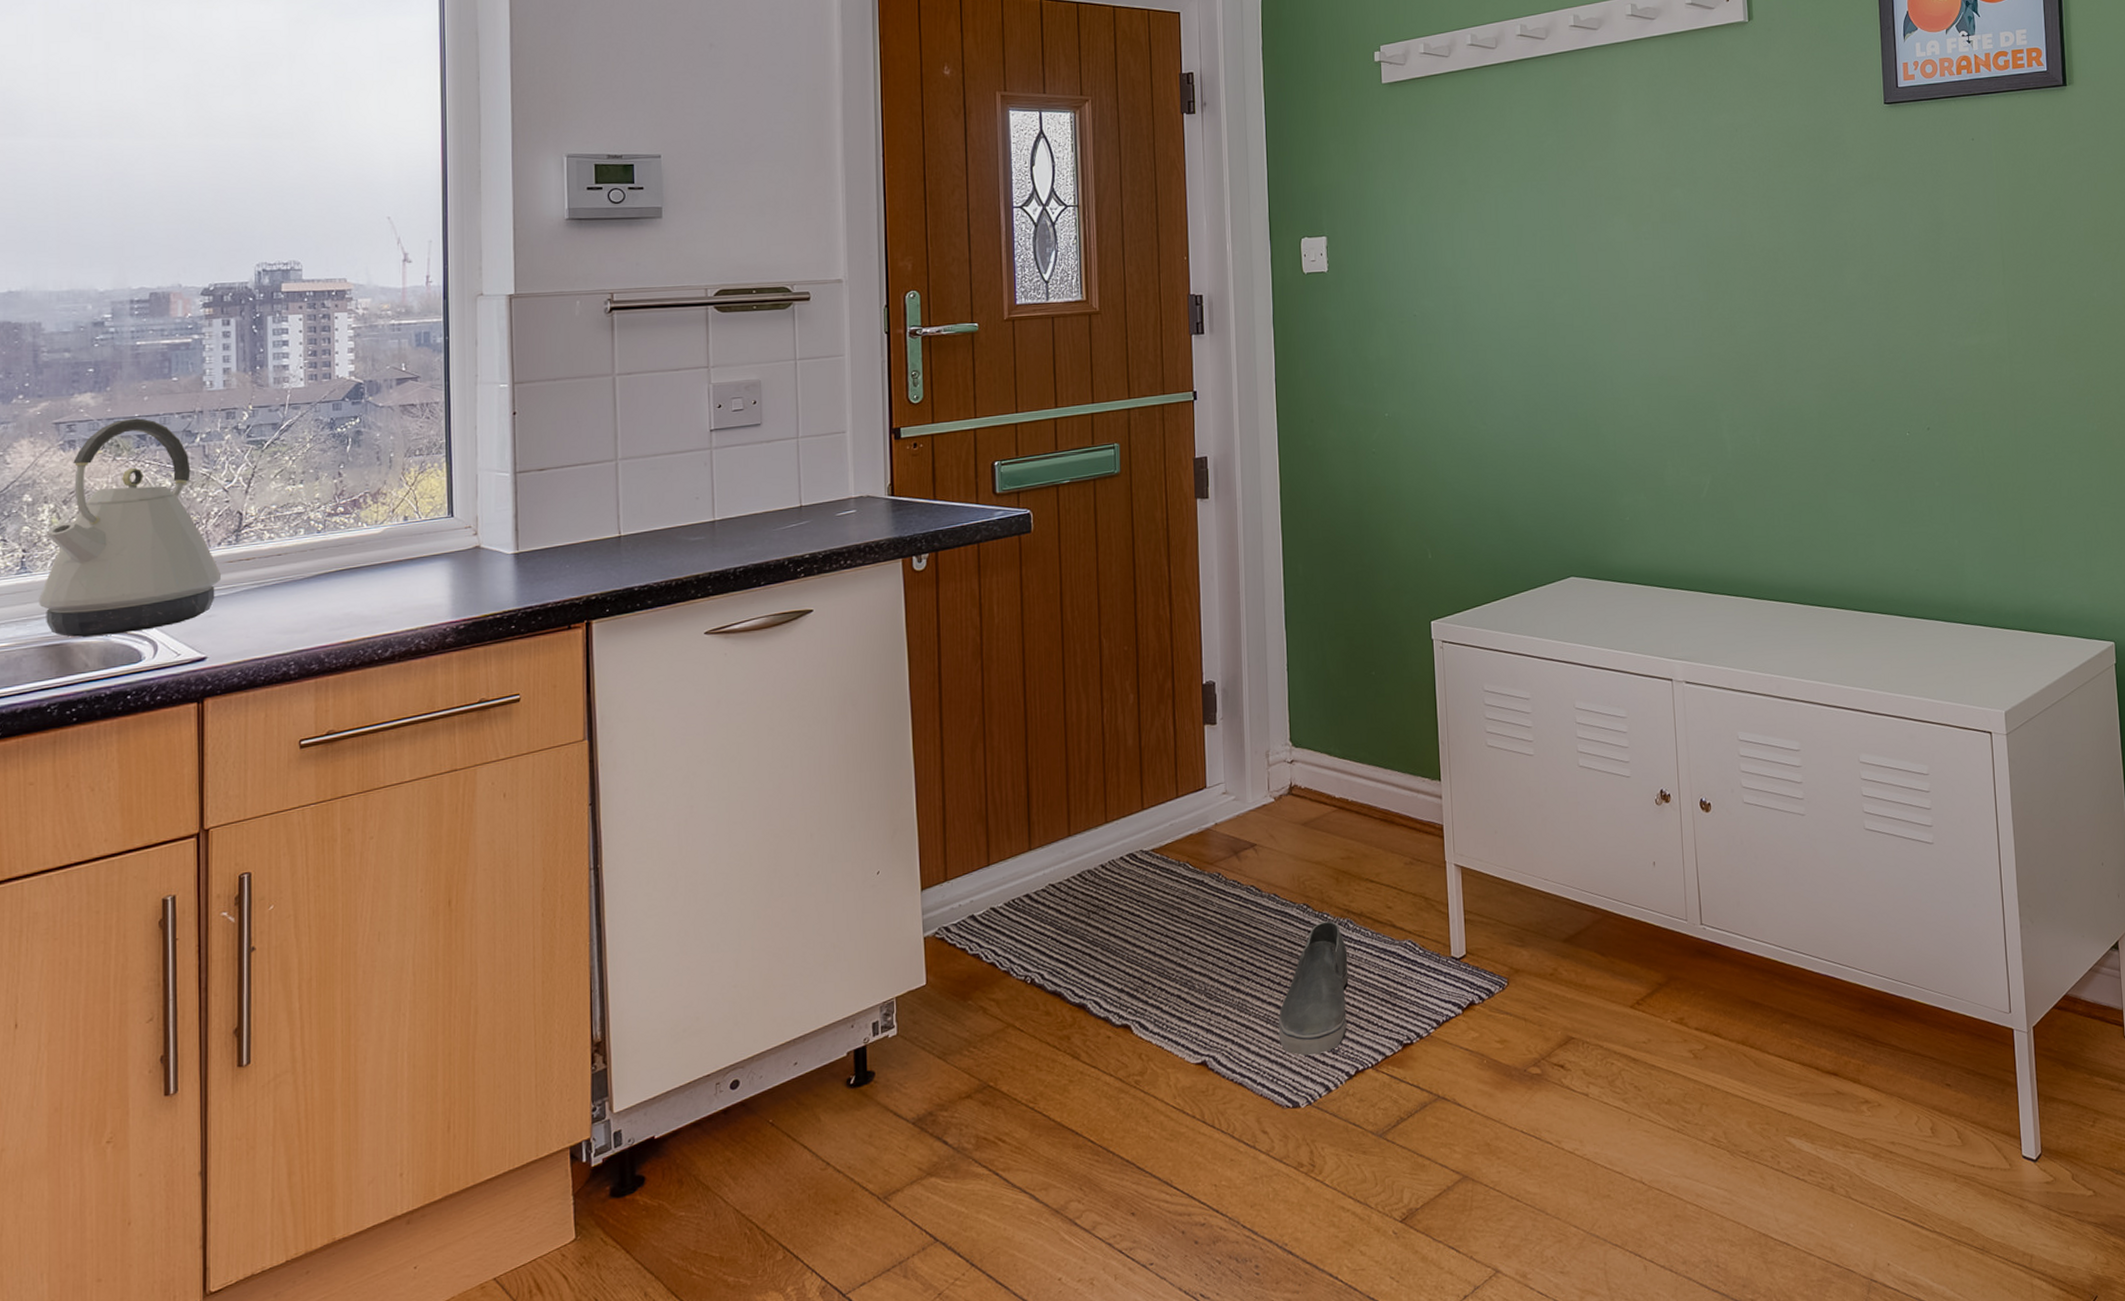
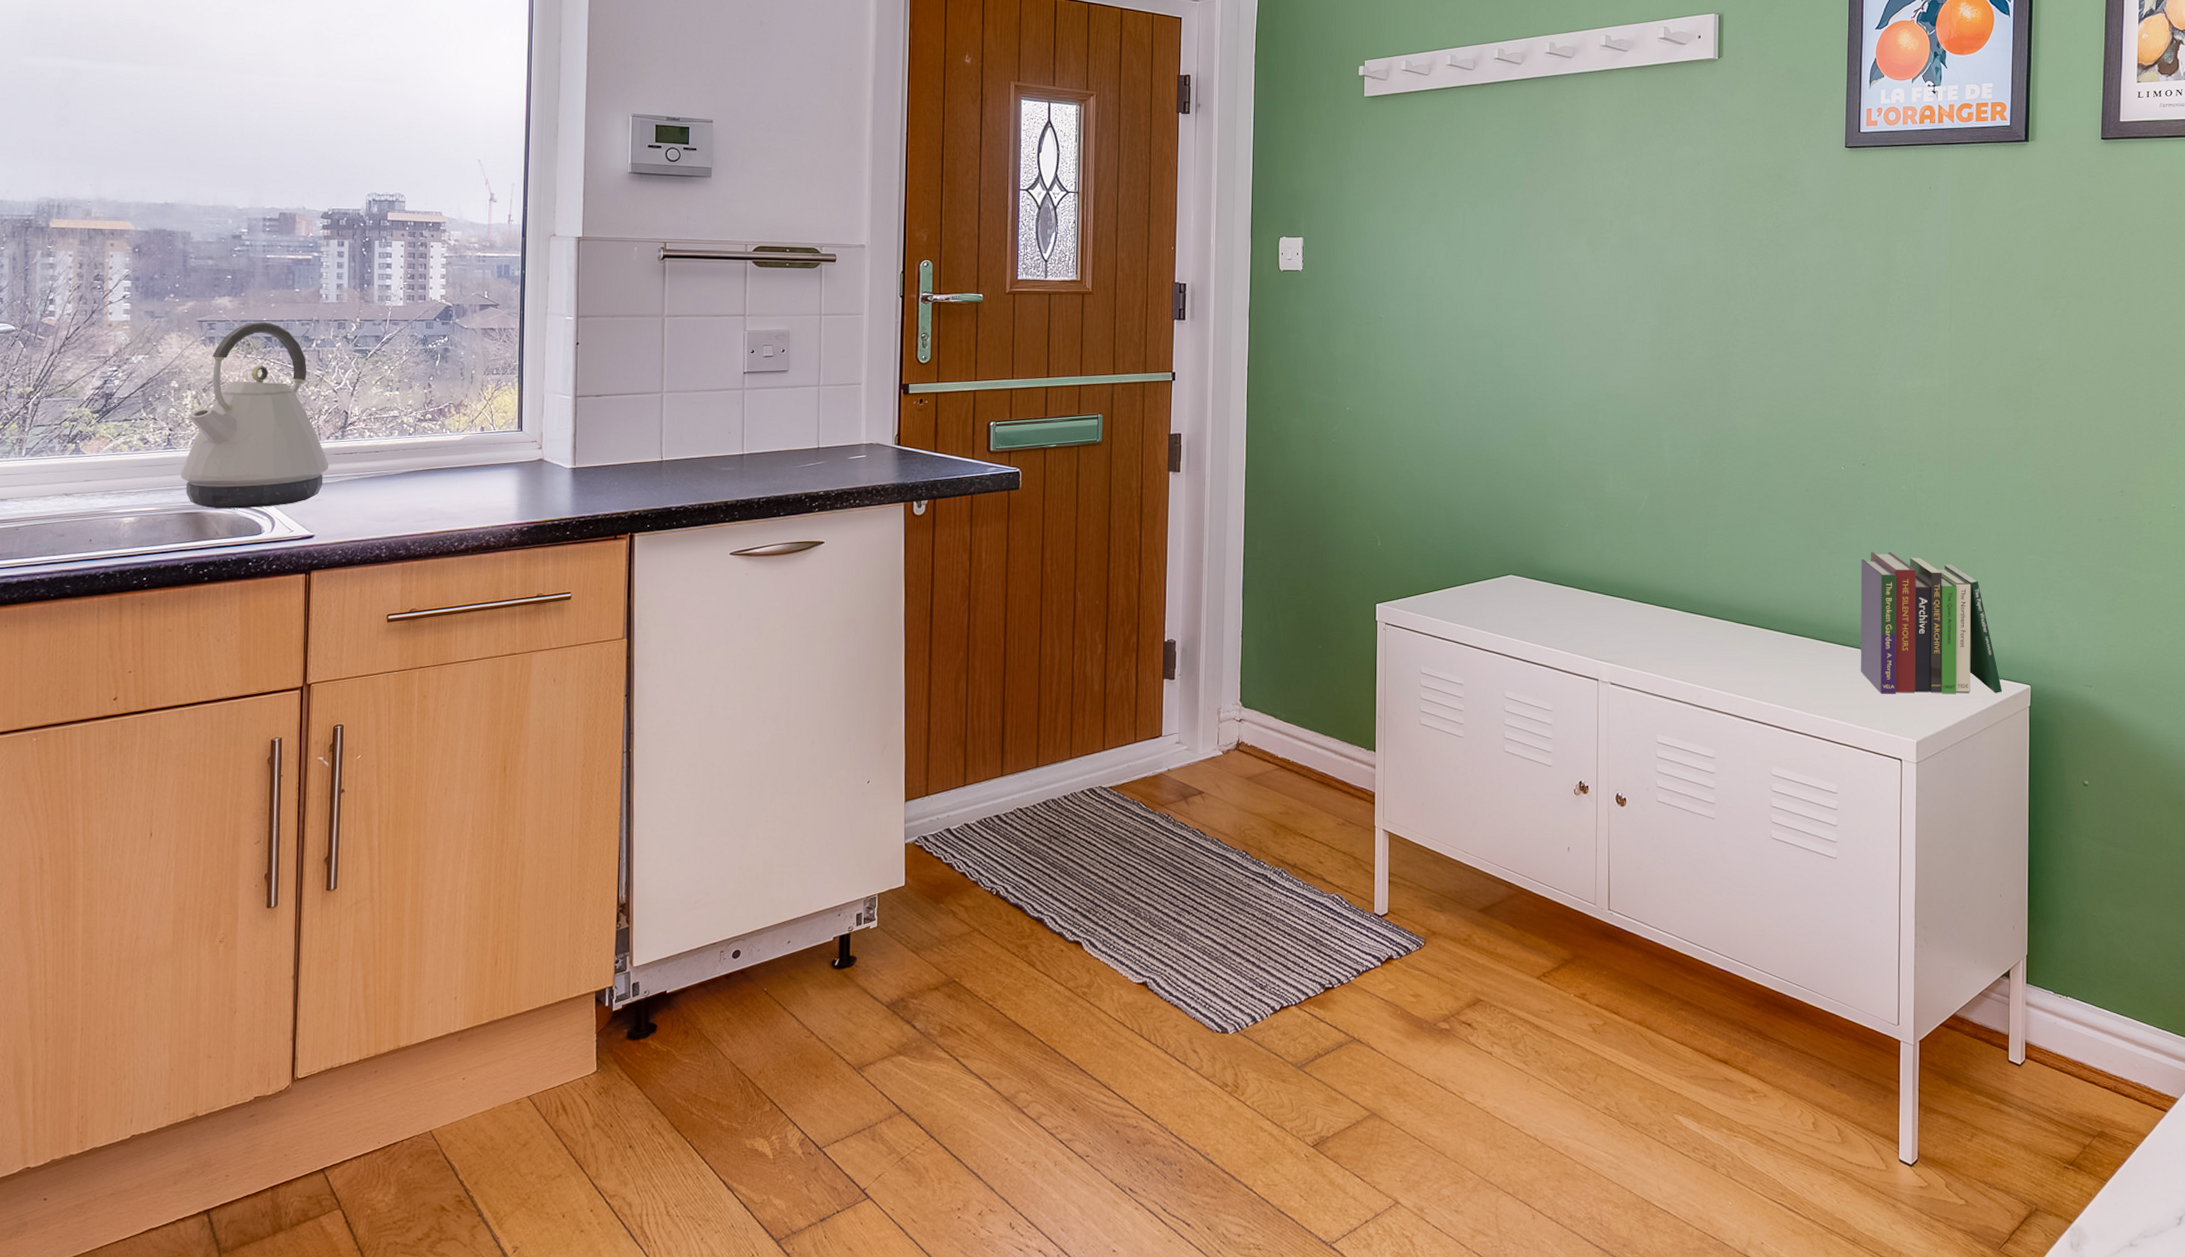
shoe: present [1278,921,1349,1056] -> none [1213,869,1280,988]
books: none [1934,516,2087,666] -> present [1860,551,2003,694]

